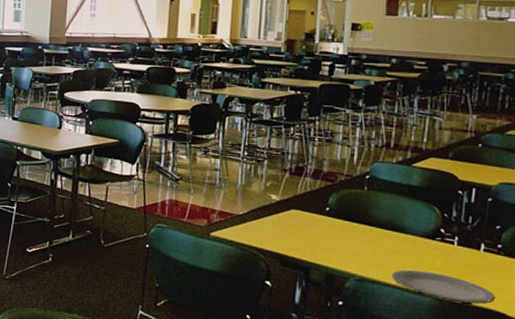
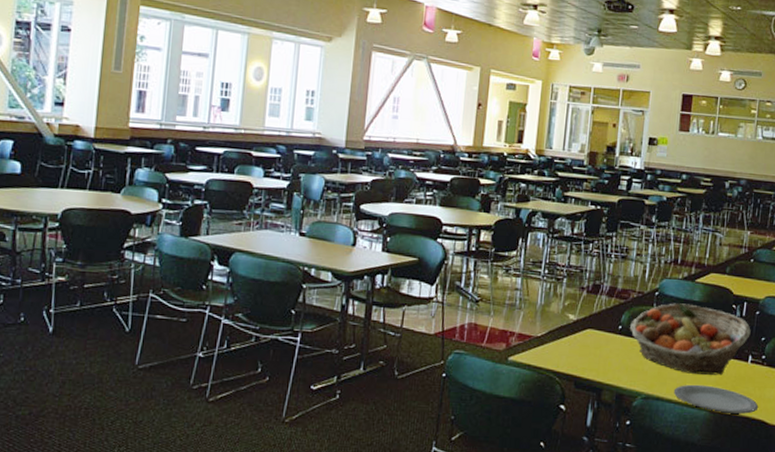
fruit basket: none [337,187,482,262] -> present [629,303,751,375]

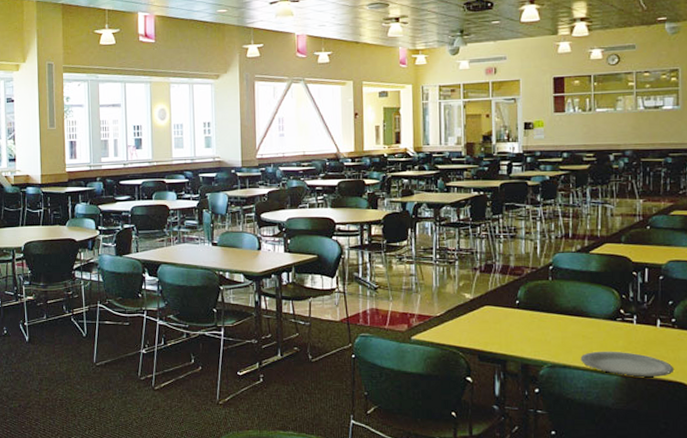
fruit basket: present [629,303,751,375] -> none [526,275,656,341]

